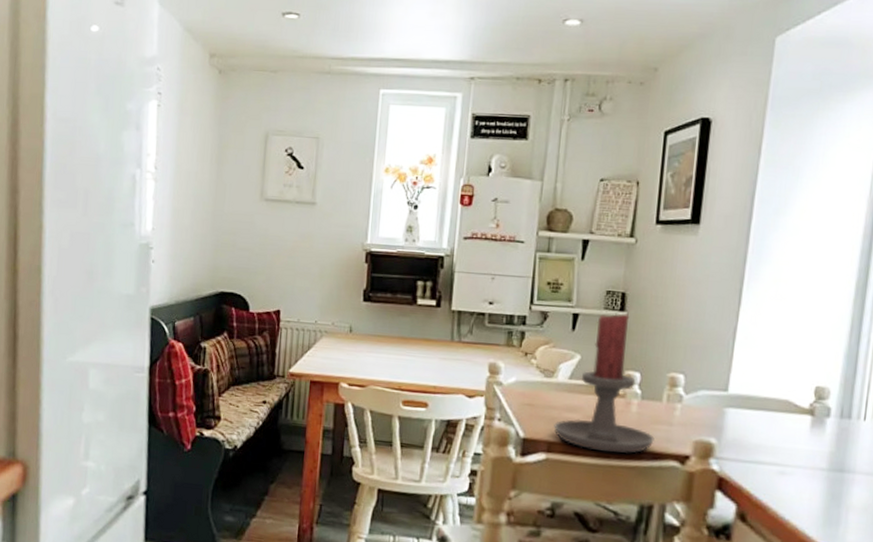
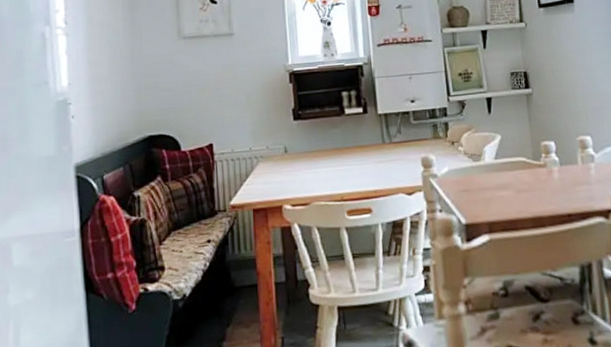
candle holder: present [553,313,655,453] -> none [490,90,580,223]

